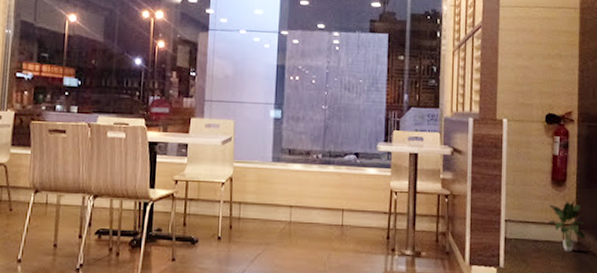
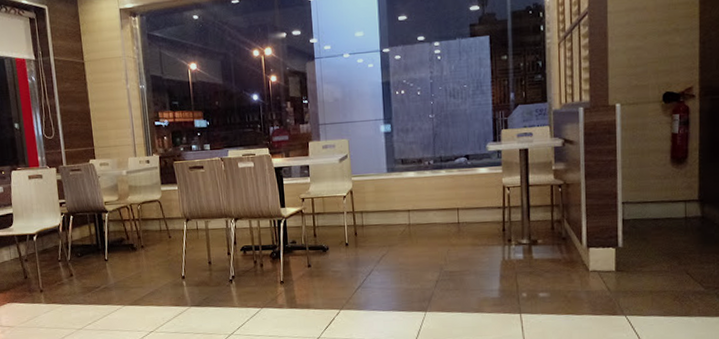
potted plant: present [547,200,586,251] -> none [668,175,710,226]

